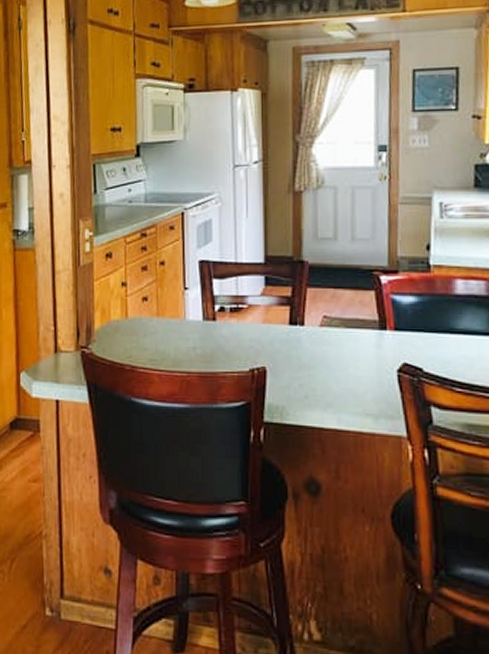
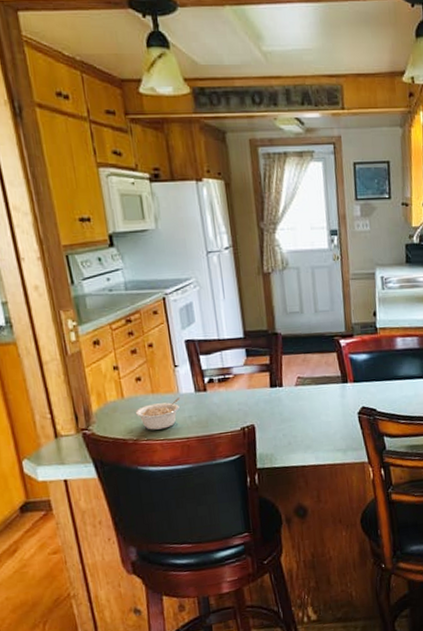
legume: none [138,324,187,358] -> present [136,397,181,430]

